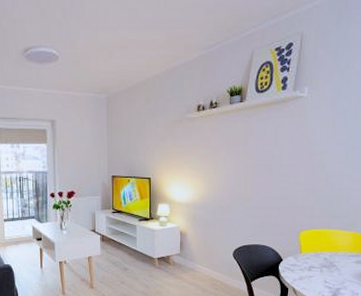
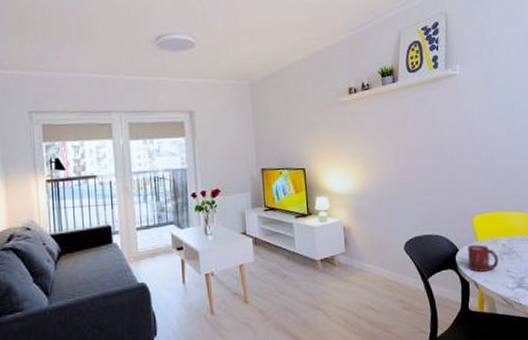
cup: none [290,257,319,280] -> present [468,245,499,272]

